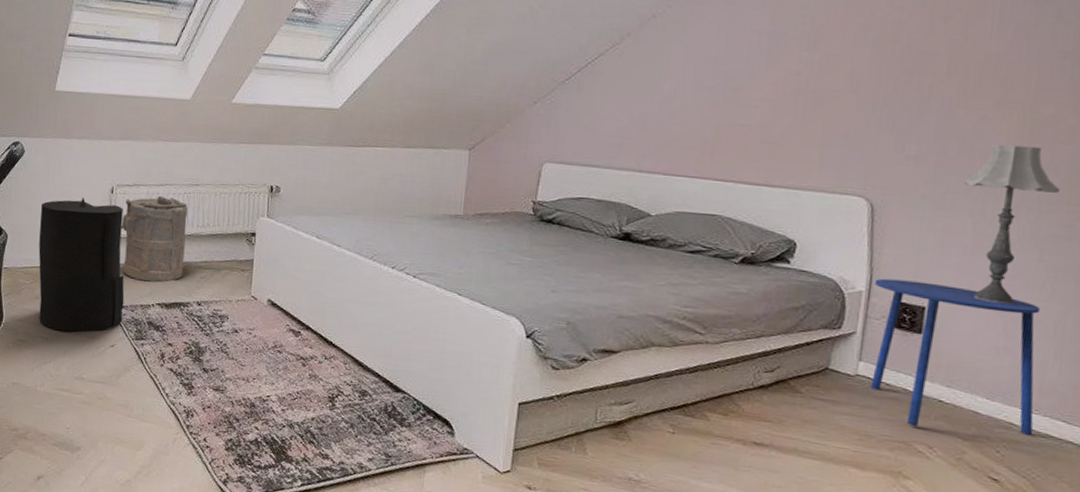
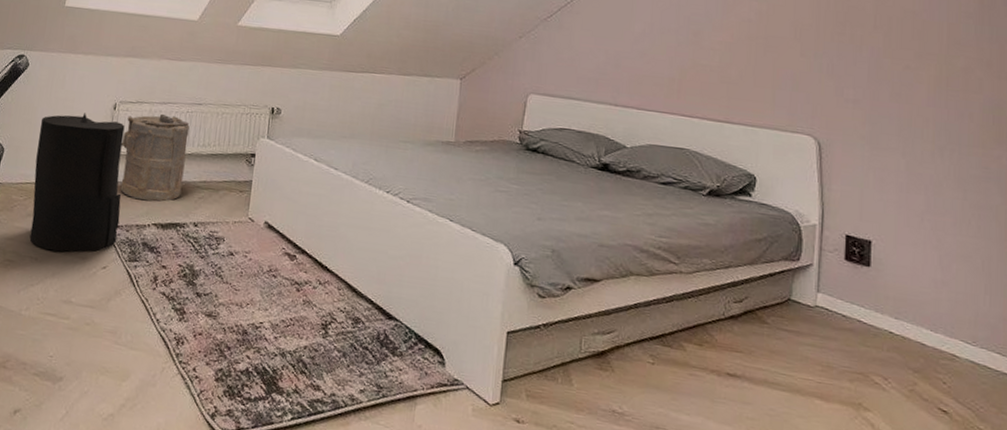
side table: present [871,278,1040,437] -> none [826,212,973,368]
table lamp: present [965,144,1060,306] -> none [896,91,975,241]

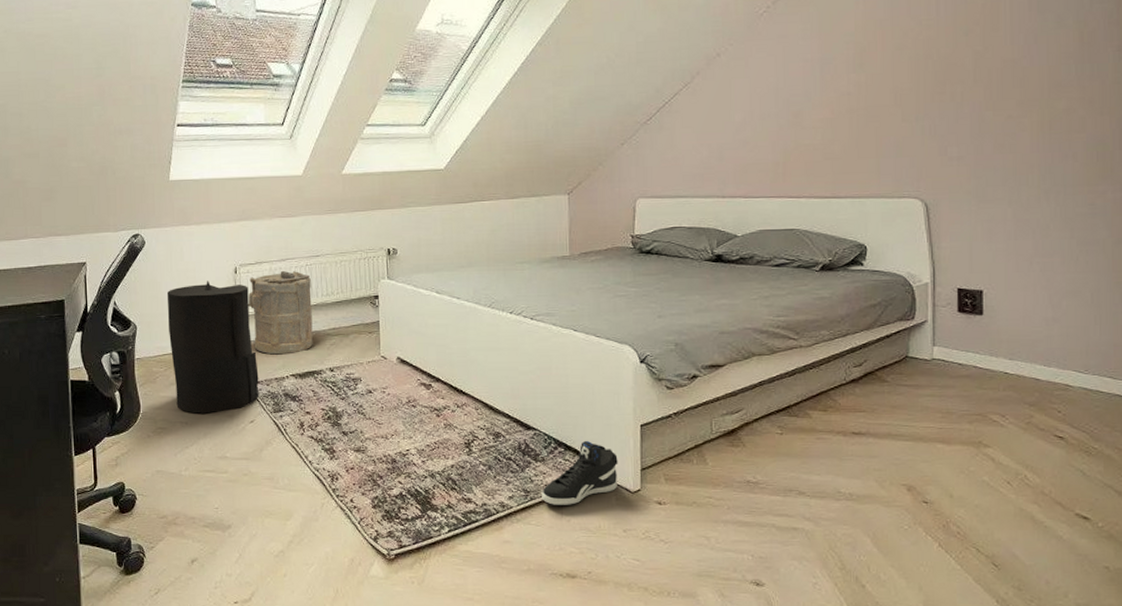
sneaker: none [394,340,480,409] -> present [542,440,618,505]

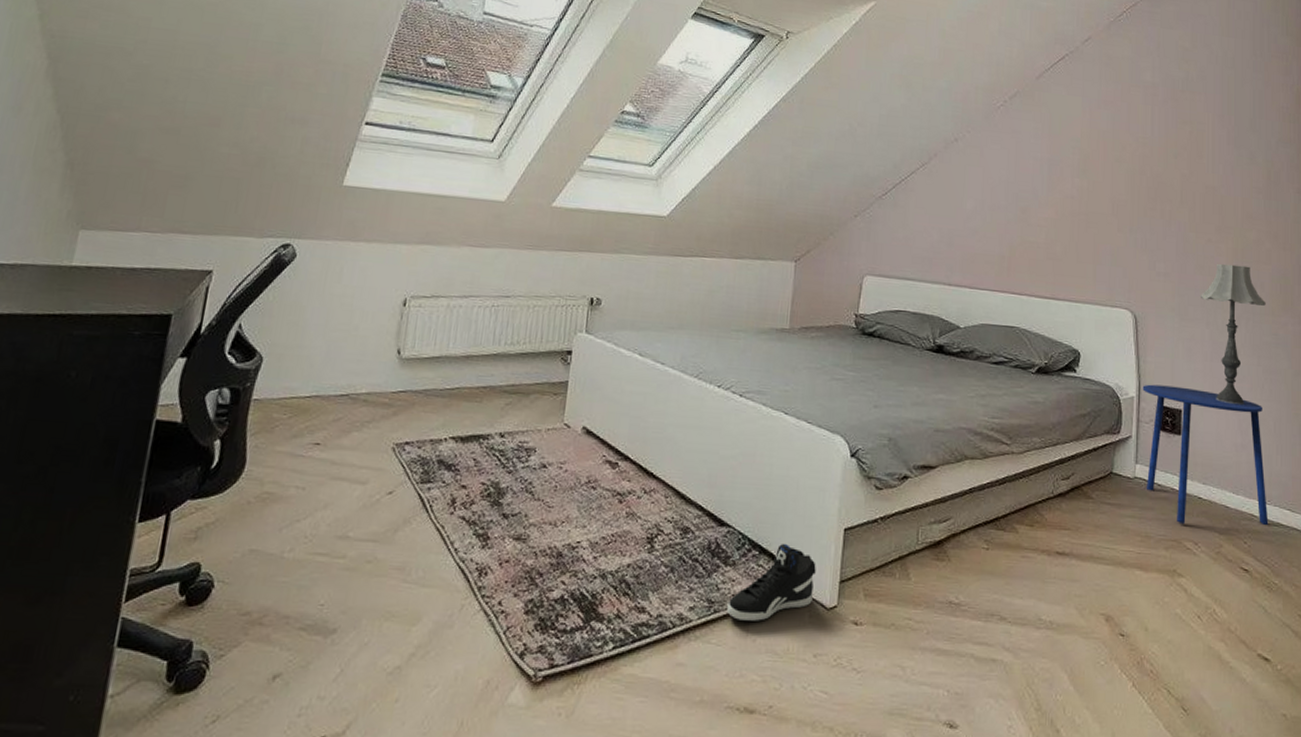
trash can: present [166,280,259,414] -> none [295,311,417,478]
laundry hamper: present [248,270,313,355] -> none [410,308,495,411]
side table: none [937,268,1086,399] -> present [1142,384,1269,526]
table lamp: none [1001,137,1079,280] -> present [1201,263,1266,406]

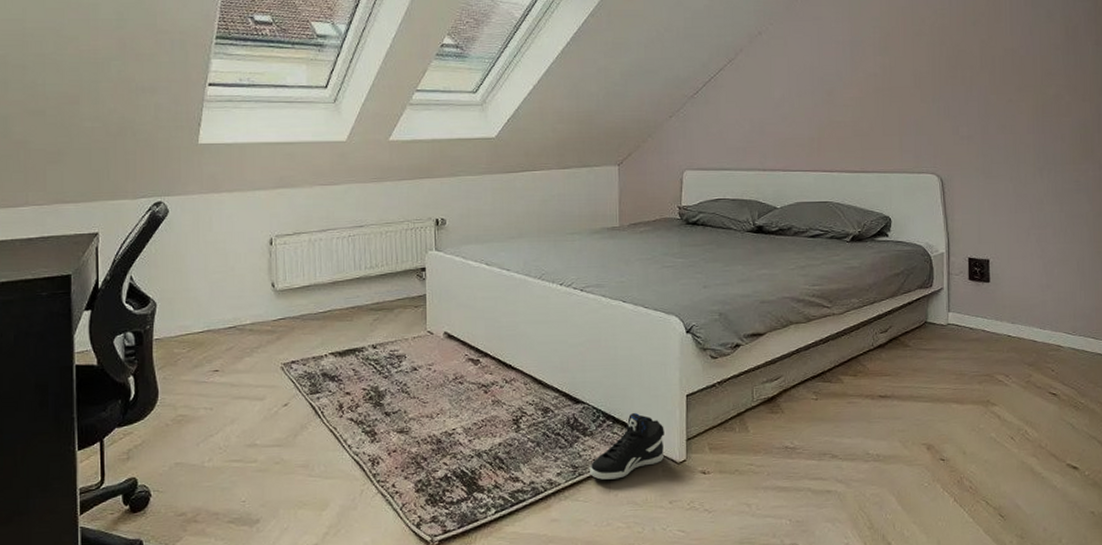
side table: present [1142,384,1269,526] -> none [951,239,1074,361]
table lamp: present [1201,263,1266,406] -> none [1004,120,1067,250]

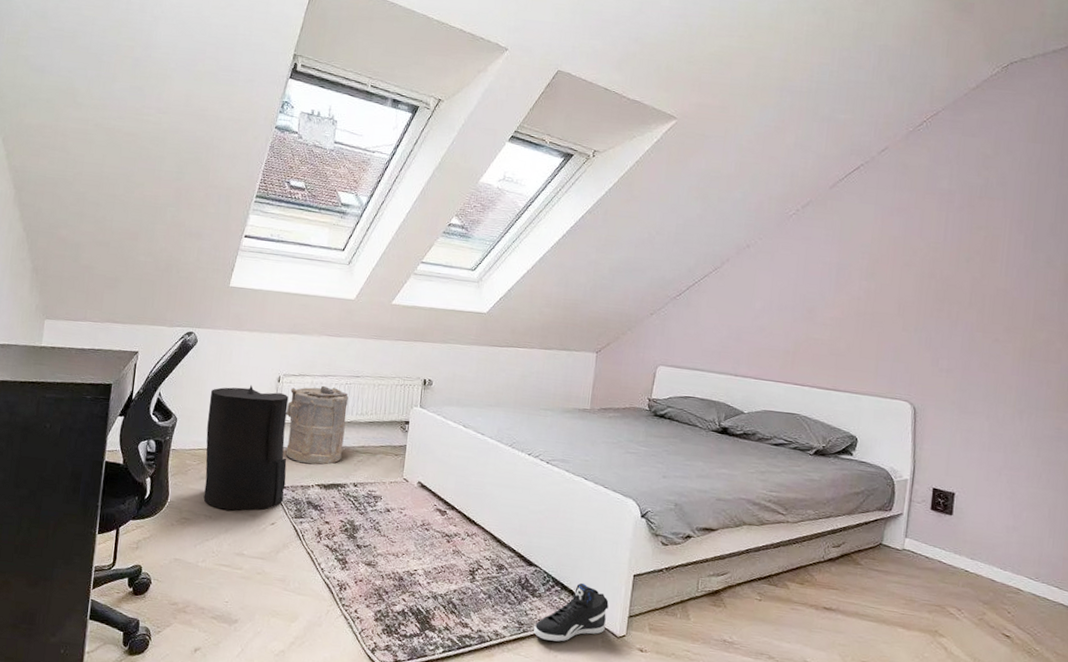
trash can: none [192,253,295,398] -> present [203,385,289,511]
laundry hamper: none [284,241,355,332] -> present [285,385,349,465]

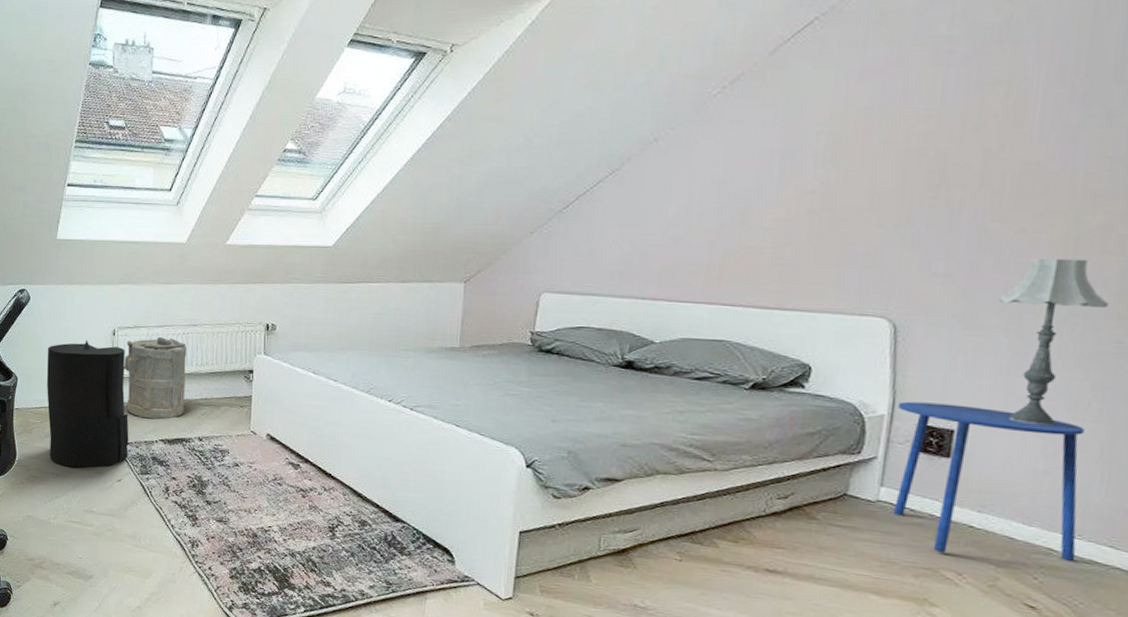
sneaker: present [534,582,609,642] -> none [404,540,491,603]
side table: none [914,469,1038,600] -> present [894,401,1084,563]
table lamp: none [983,361,1051,492] -> present [999,258,1109,427]

